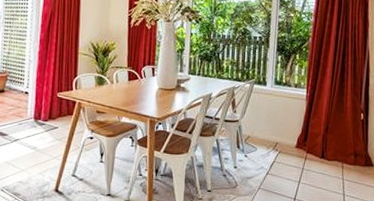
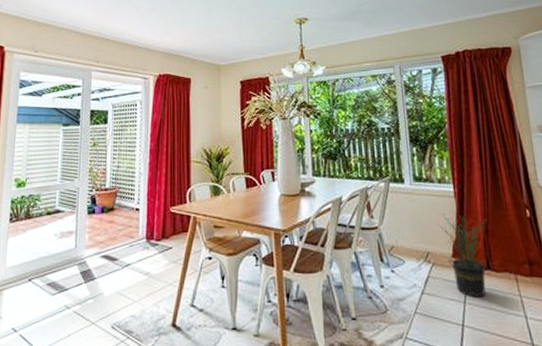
potted plant: none [289,112,329,179] -> present [438,213,489,297]

